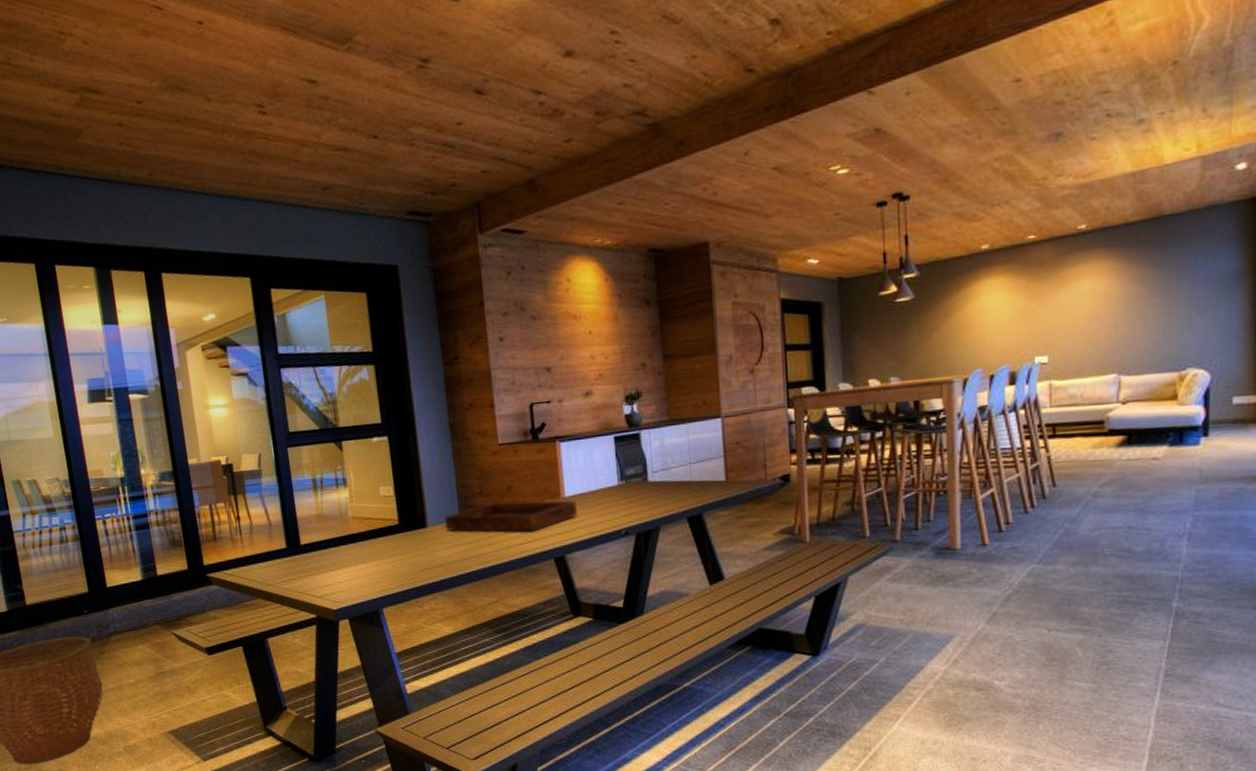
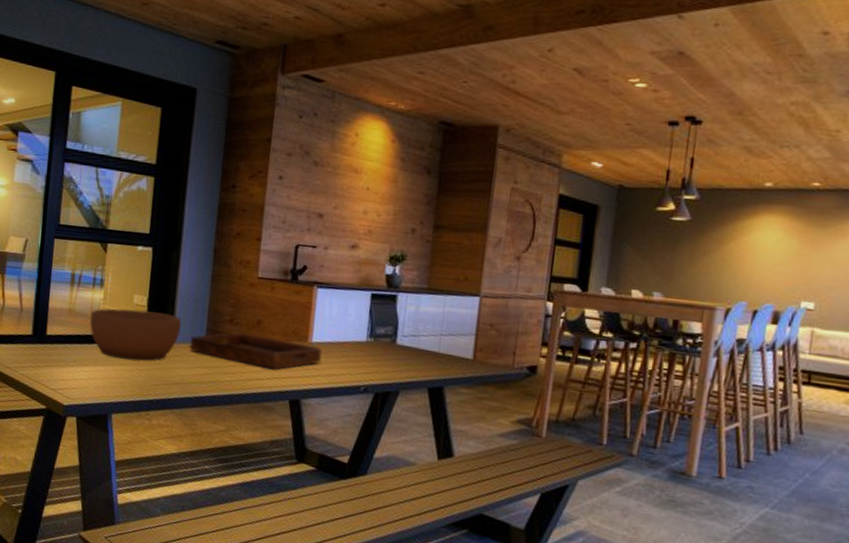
bowl: none [340,499,433,553] -> present [89,308,182,361]

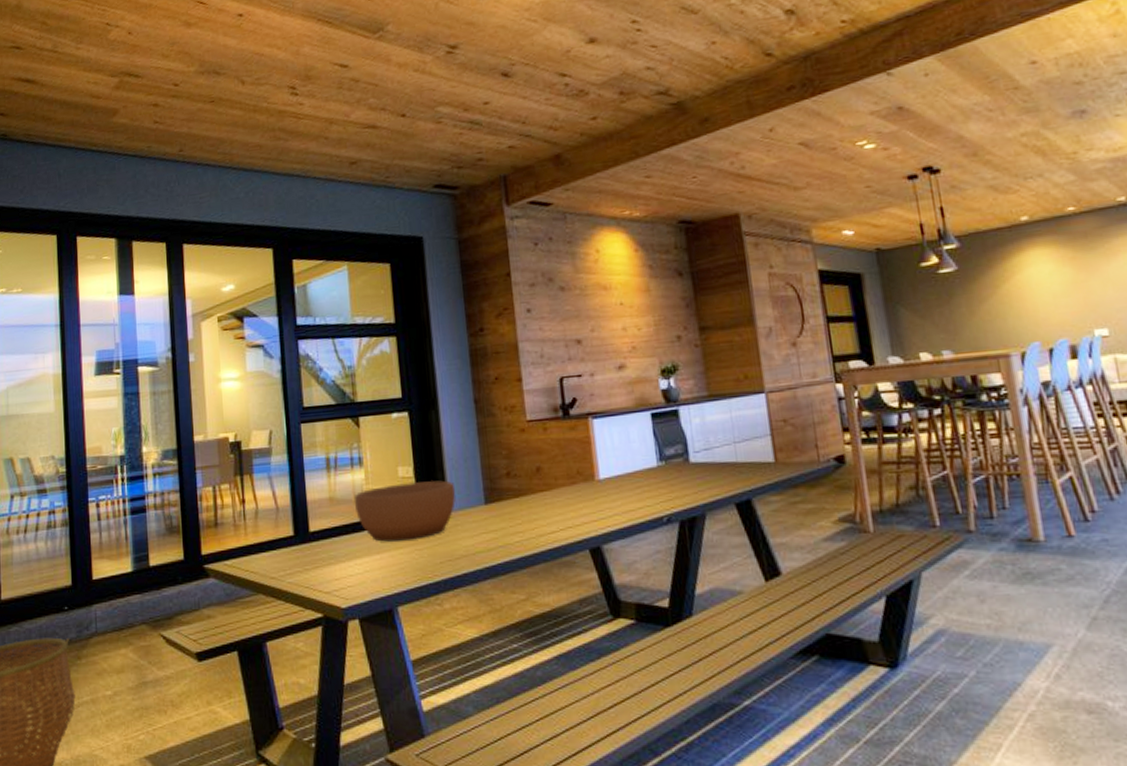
serving tray: present [189,332,322,370] -> none [467,482,614,519]

